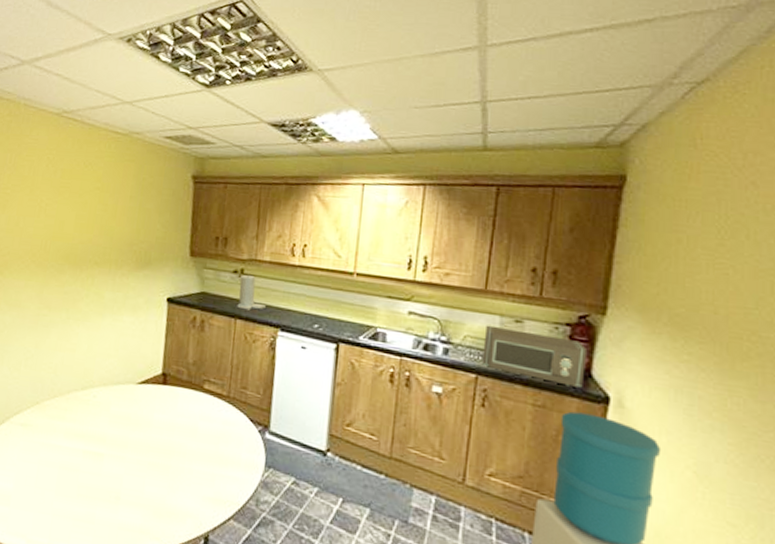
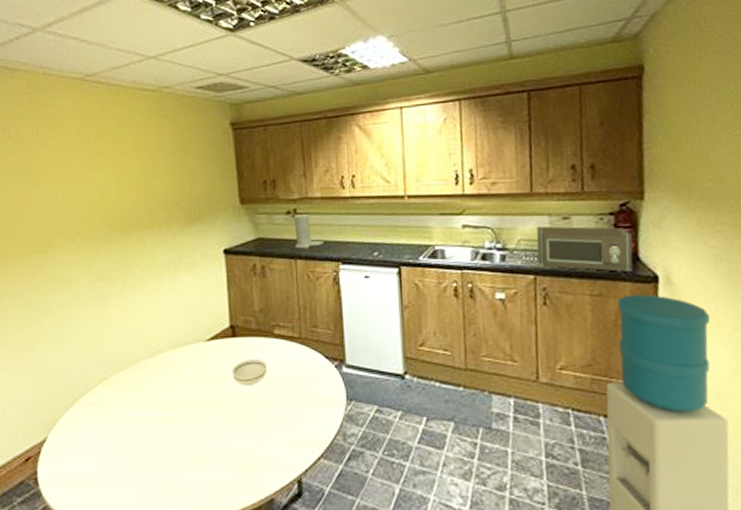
bowl: none [157,408,192,435] -> present [231,358,267,386]

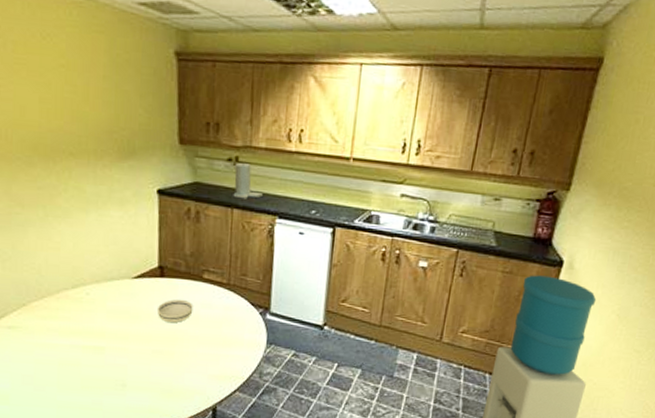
microwave: present [536,226,633,274] -> none [463,204,552,255]

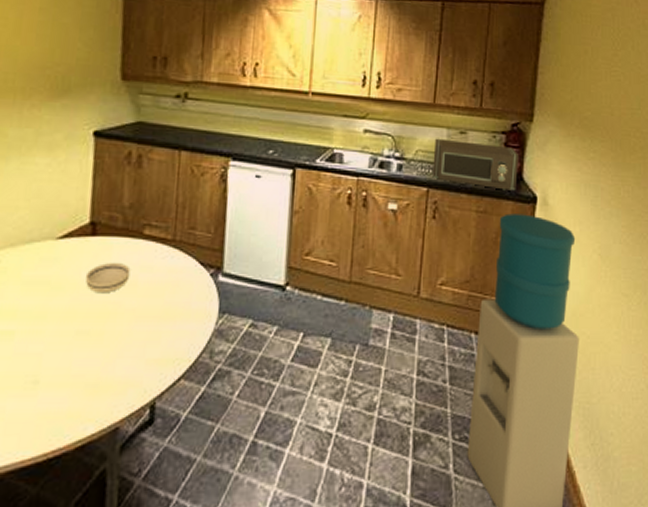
paper towel: present [233,163,263,199] -> none [181,99,215,140]
microwave: none [463,204,552,255] -> present [432,138,520,192]

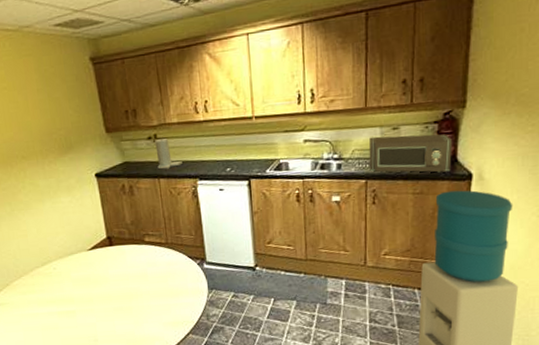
bowl: present [85,262,131,294] -> none [111,261,141,283]
paper towel: none [181,99,215,140] -> present [155,138,182,170]

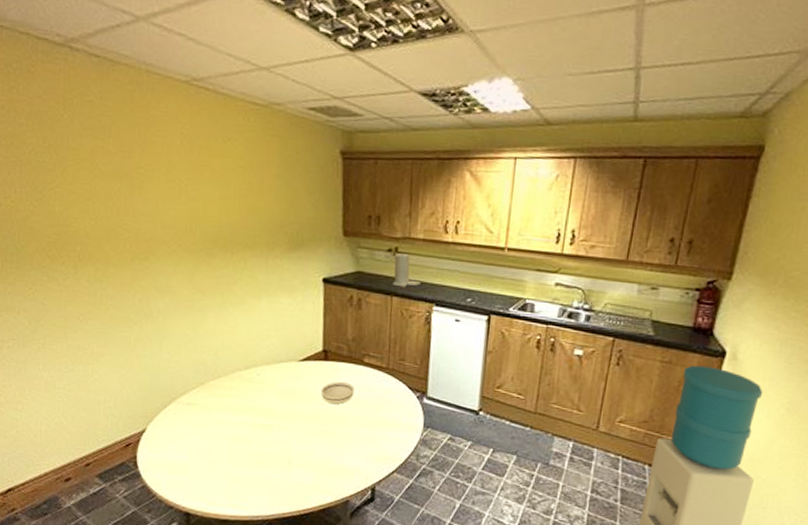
bowl: none [111,261,141,283] -> present [320,381,354,405]
microwave: present [369,134,453,174] -> none [619,293,712,345]

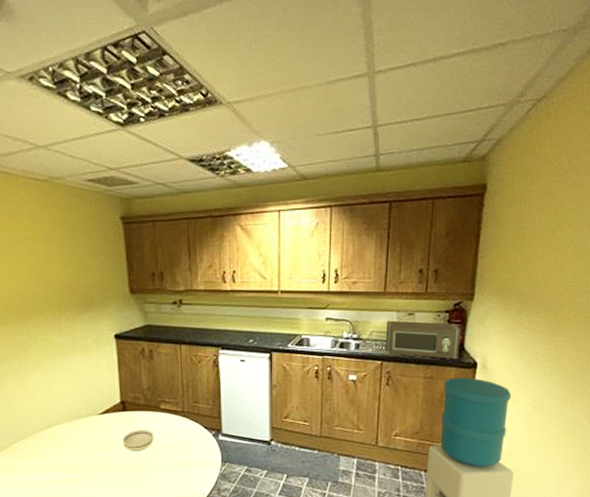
paper towel: present [392,253,421,288] -> none [180,305,206,336]
microwave: none [619,293,712,345] -> present [385,320,461,360]

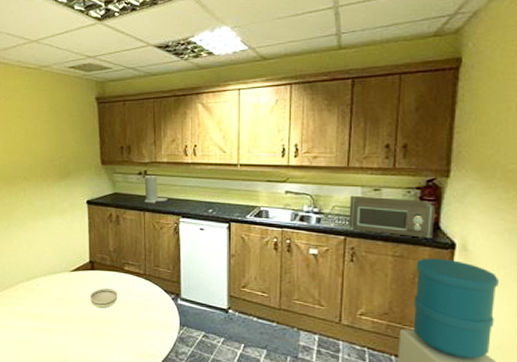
paper towel: none [180,305,206,336] -> present [144,175,168,204]

